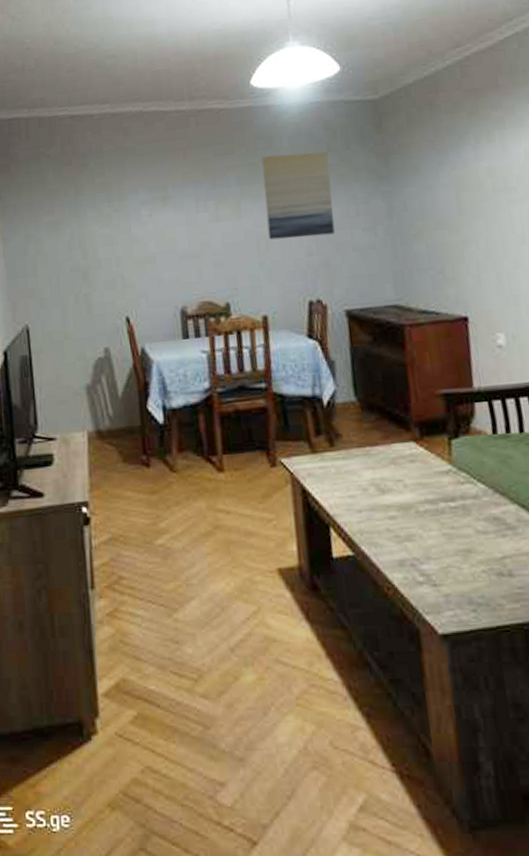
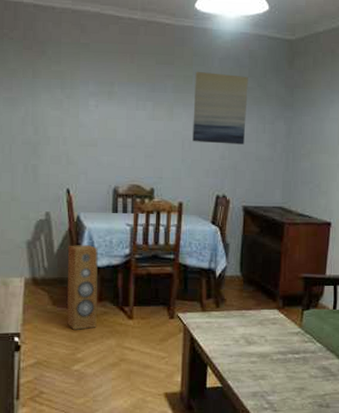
speaker: none [135,382,180,492] -> present [66,245,98,330]

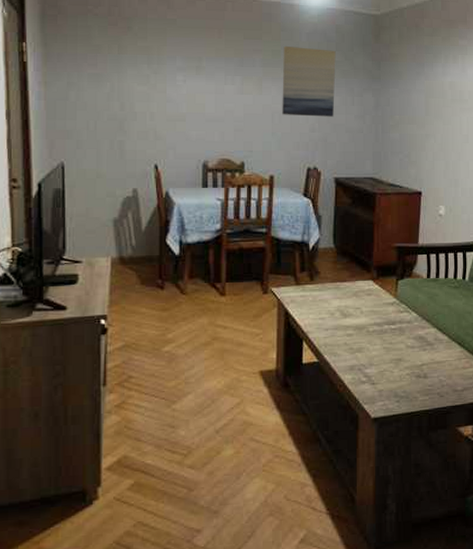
speaker: present [66,245,98,330] -> none [155,221,188,309]

